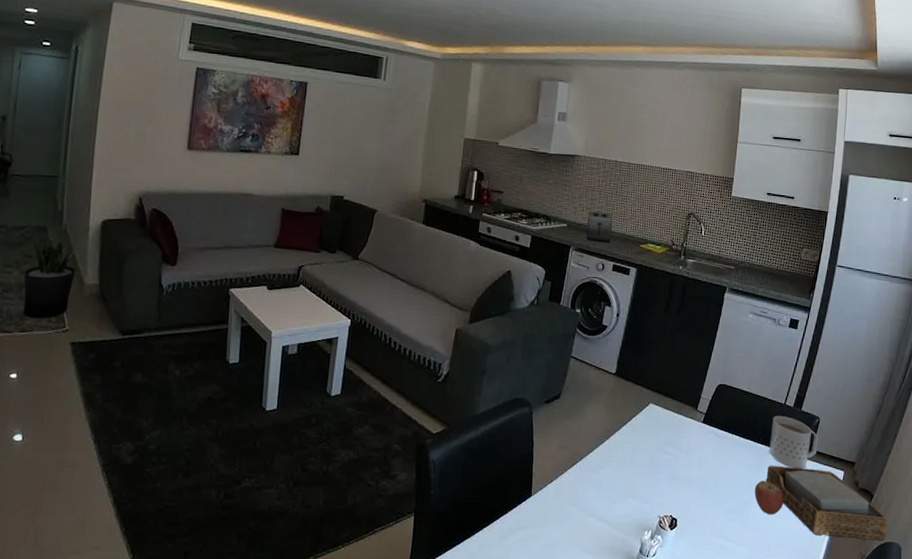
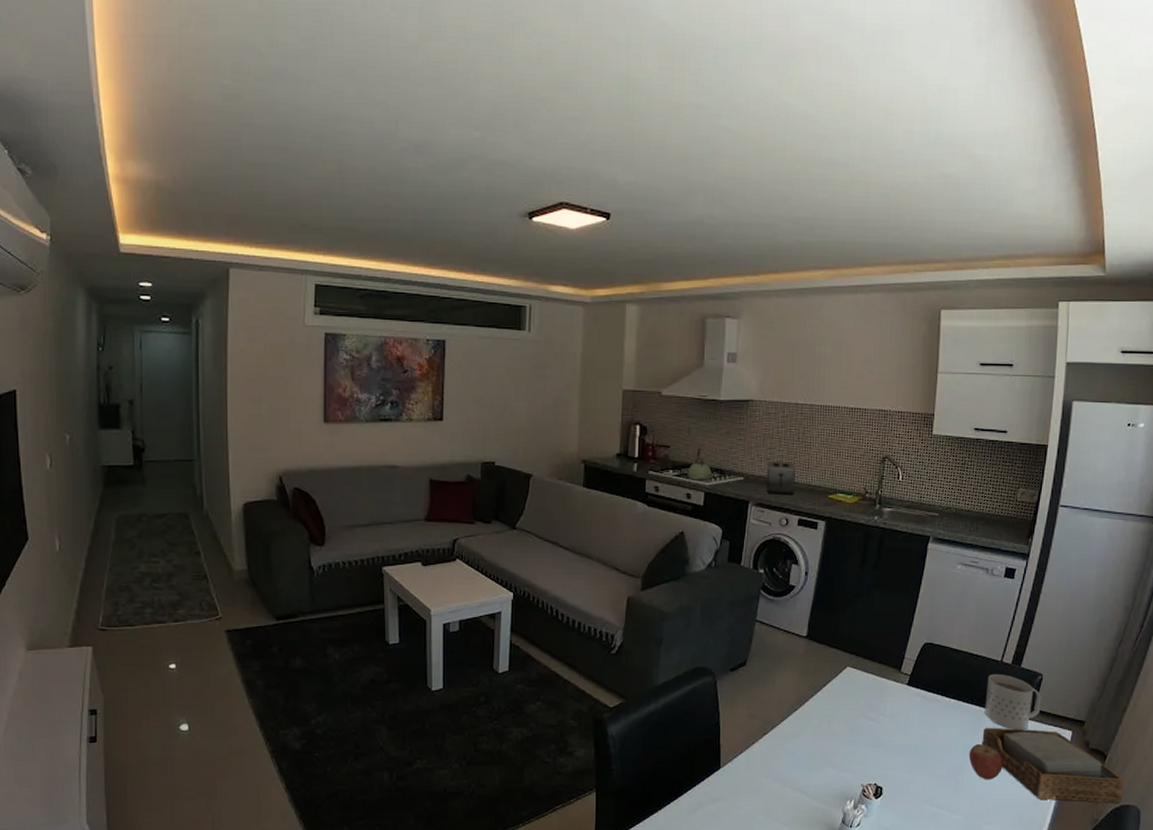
planter: present [23,234,76,319] -> none [171,521,222,608]
kettle: none [516,195,540,225] -> present [687,447,713,481]

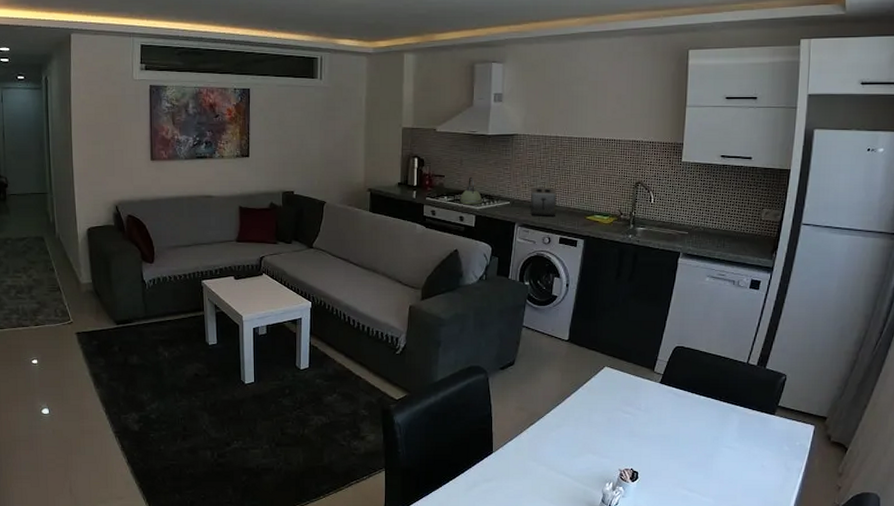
fruit: present [968,741,1003,780] -> none [717,433,750,468]
napkin holder: present [982,727,1124,805] -> none [729,421,864,492]
mug: present [984,674,1041,730] -> none [732,375,785,425]

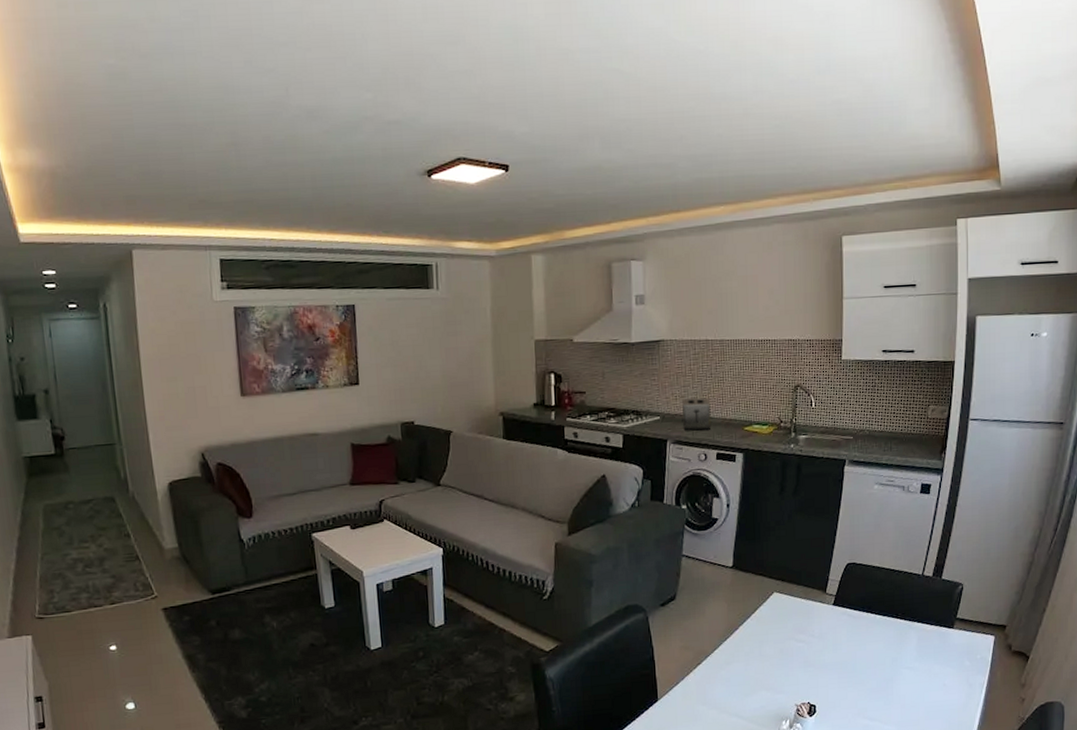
kettle: present [460,176,483,205] -> none [604,391,630,424]

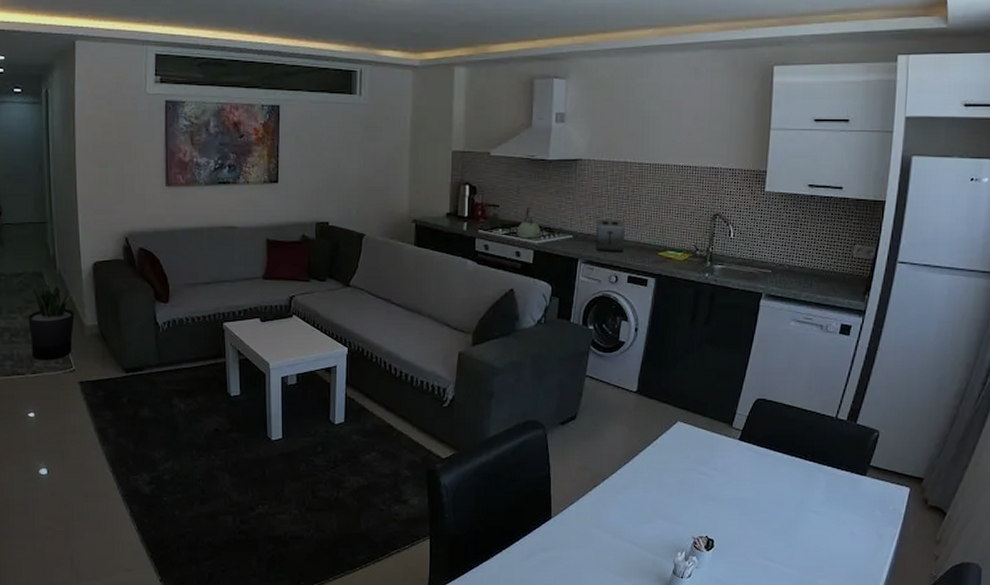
planter: none [101,504,153,590] -> present [28,279,75,361]
kettle: none [604,391,630,424] -> present [516,206,542,239]

